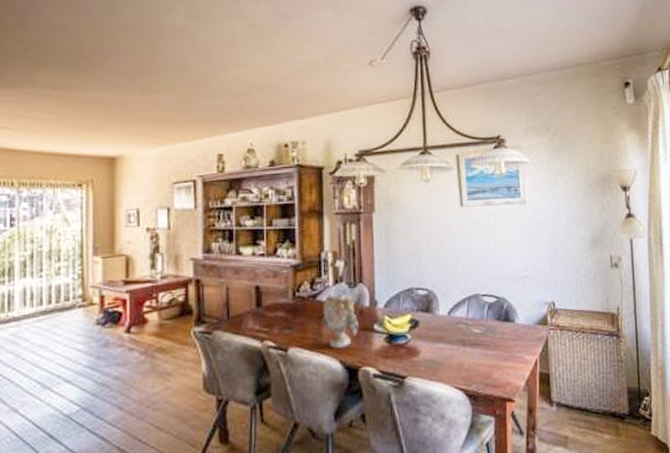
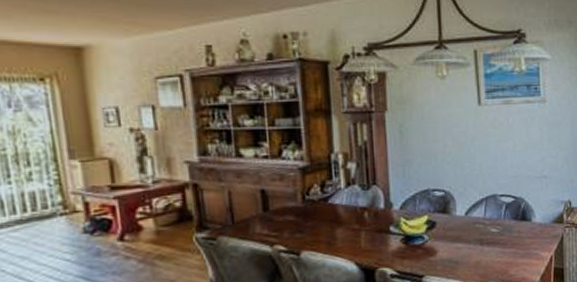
vase: present [322,293,359,349] -> none [335,196,374,251]

